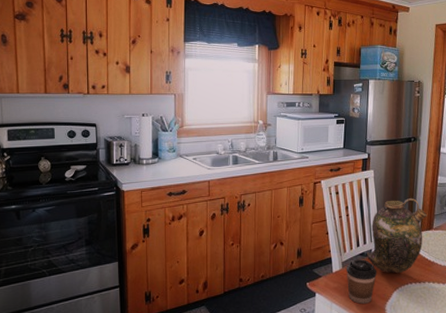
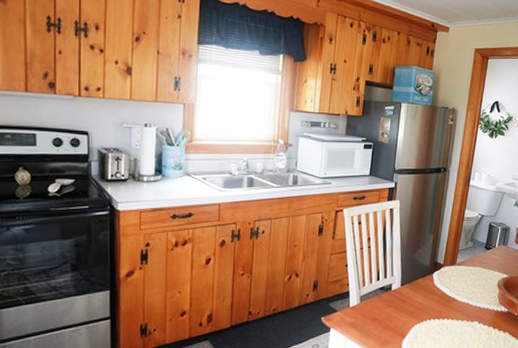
coffee cup: present [346,259,377,304] -> none [363,294,396,340]
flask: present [367,198,428,274] -> none [387,232,452,309]

